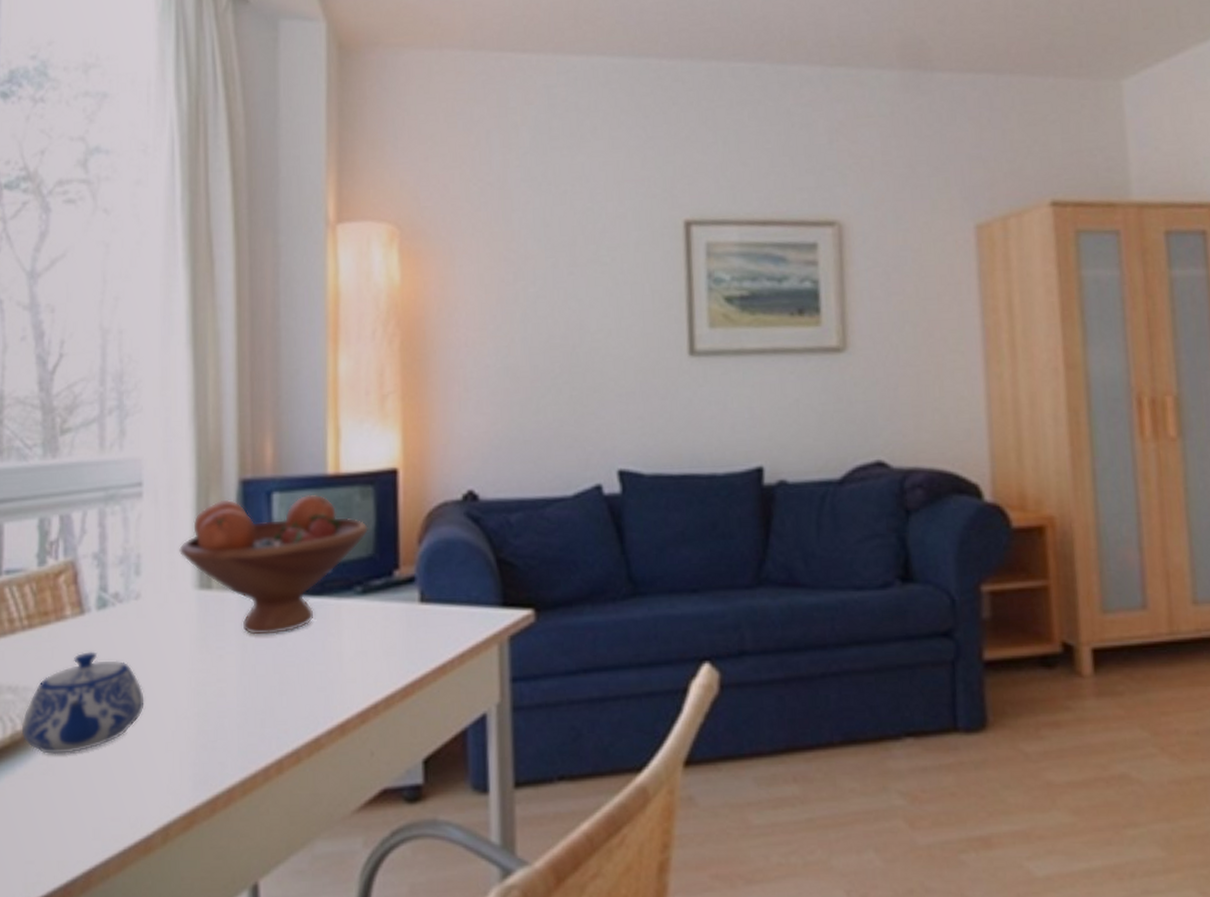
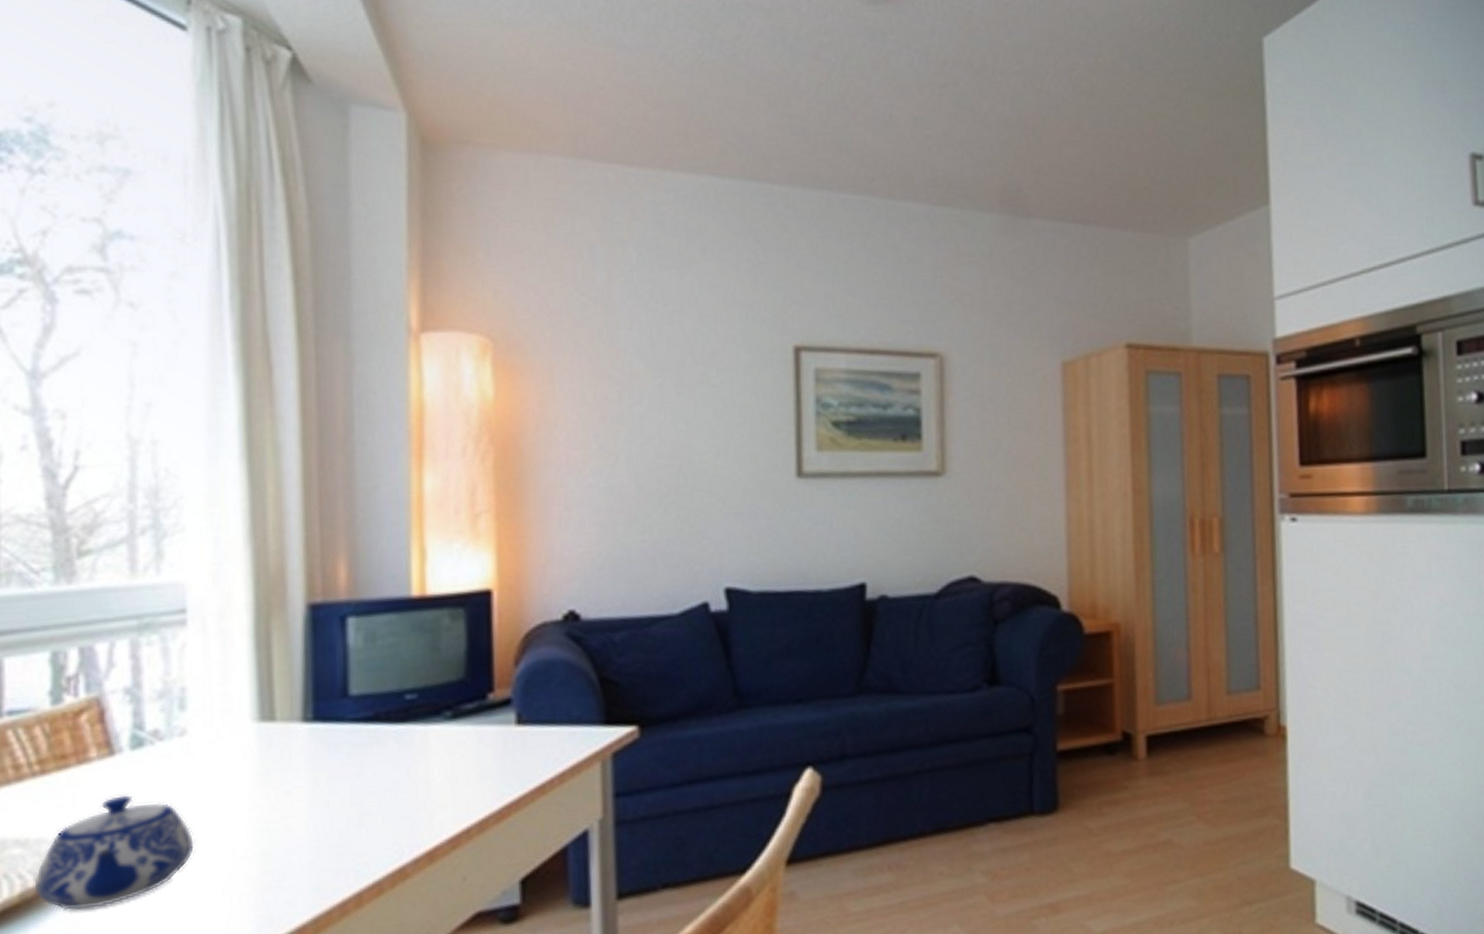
fruit bowl: present [179,494,368,636] -> none [234,617,459,768]

